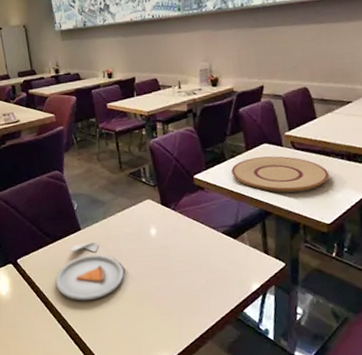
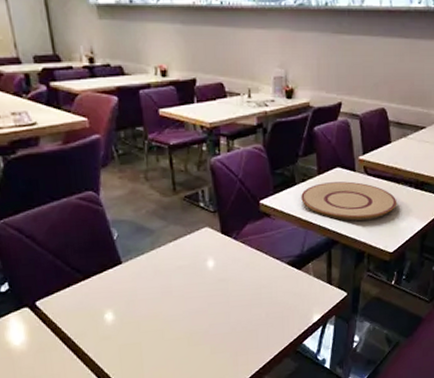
dinner plate: present [55,242,125,301] -> none [87,277,175,345]

